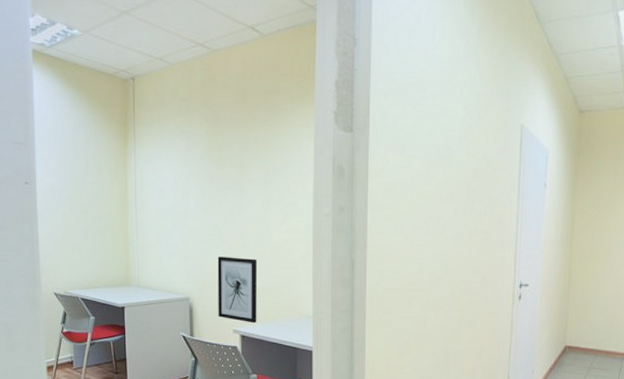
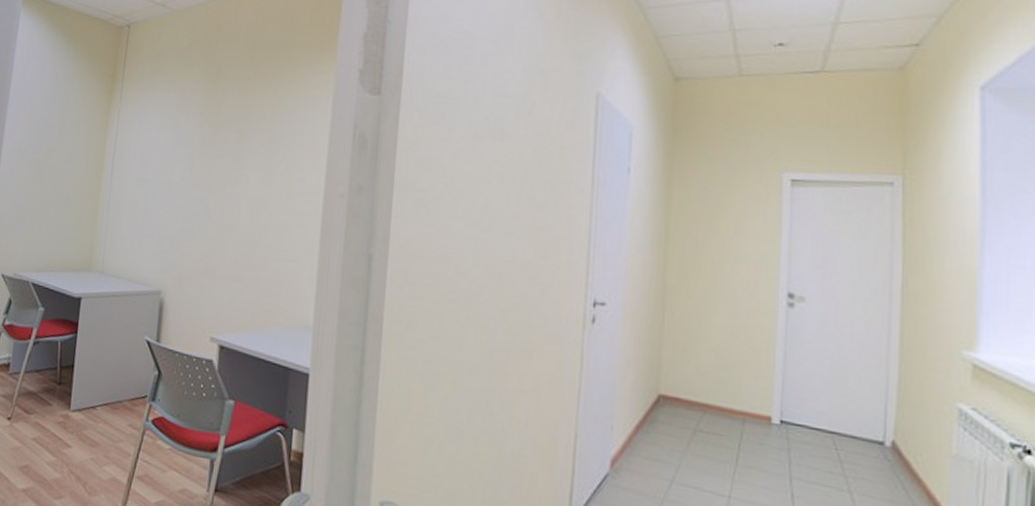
wall art: present [217,256,257,324] -> none [193,241,249,331]

